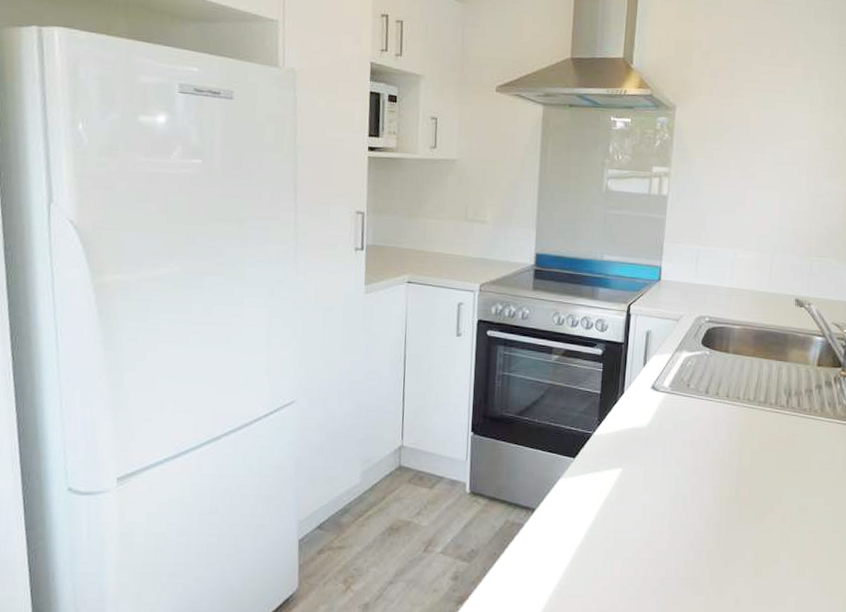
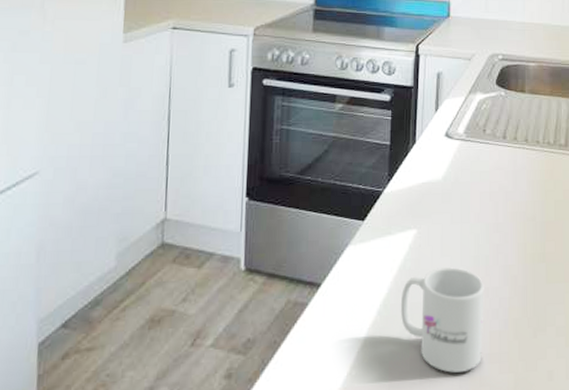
mug: none [605,503,682,591] -> present [401,267,484,373]

